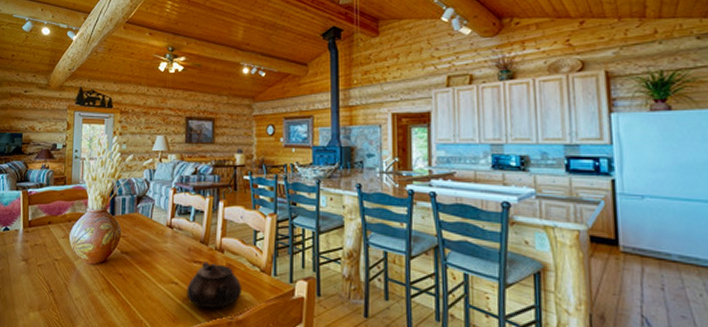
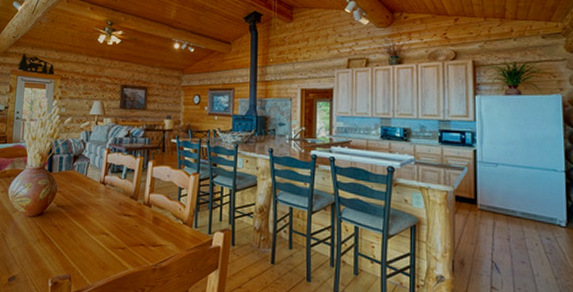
teapot: present [187,262,243,308] -> none [116,215,167,257]

